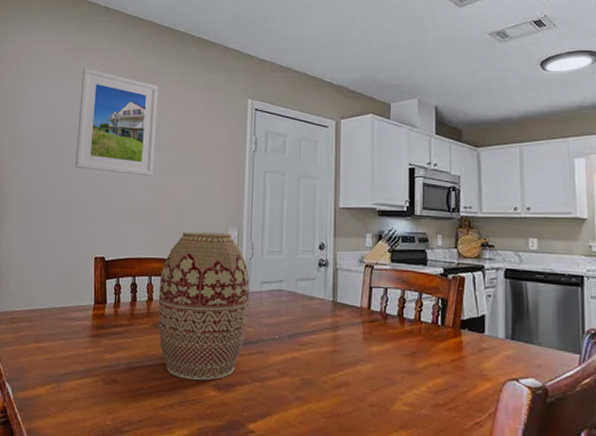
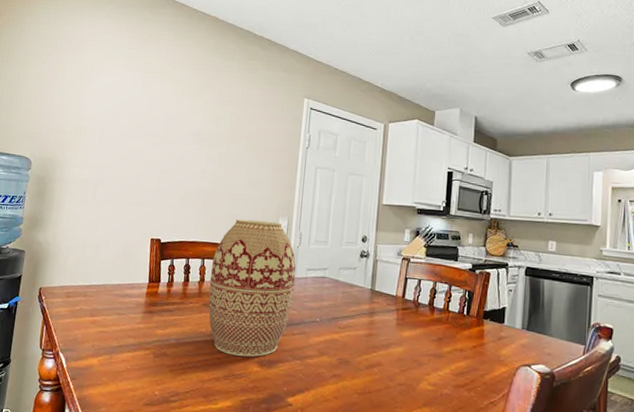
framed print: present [74,68,158,176] -> none [135,57,220,165]

